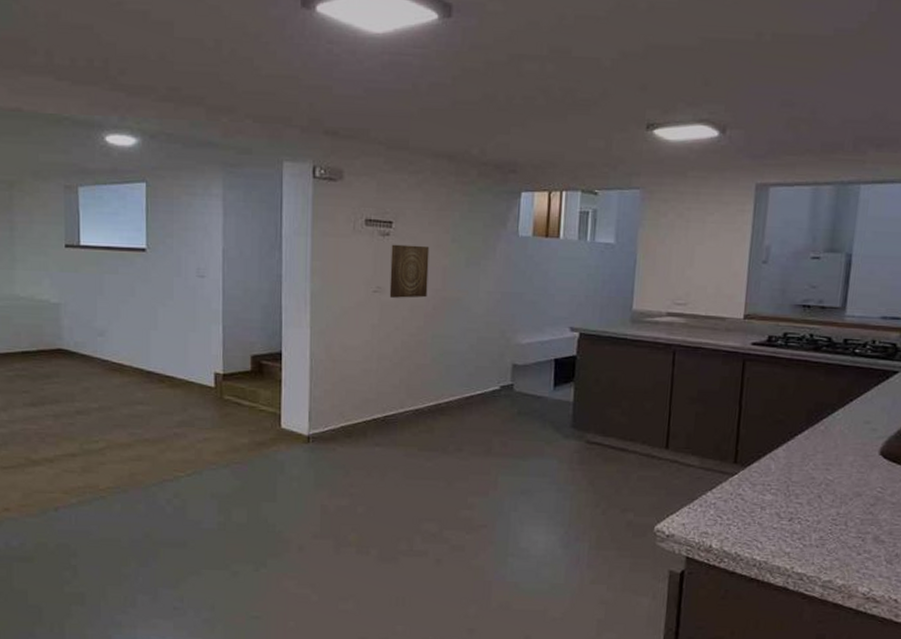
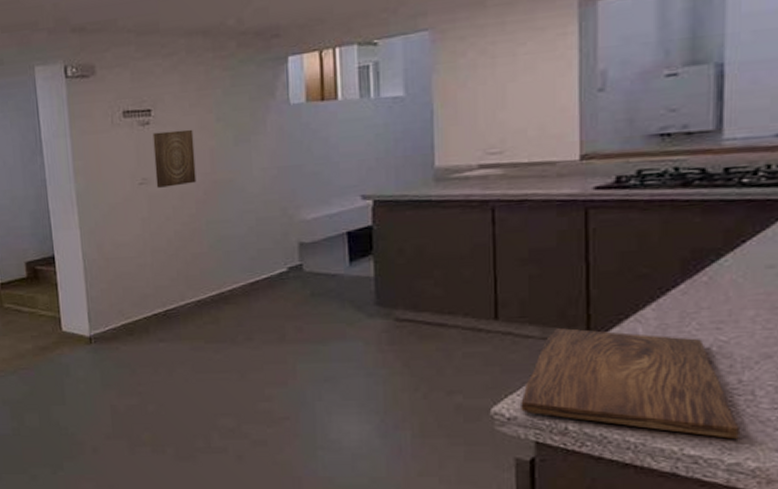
cutting board: none [678,460,834,560] -> present [521,328,739,439]

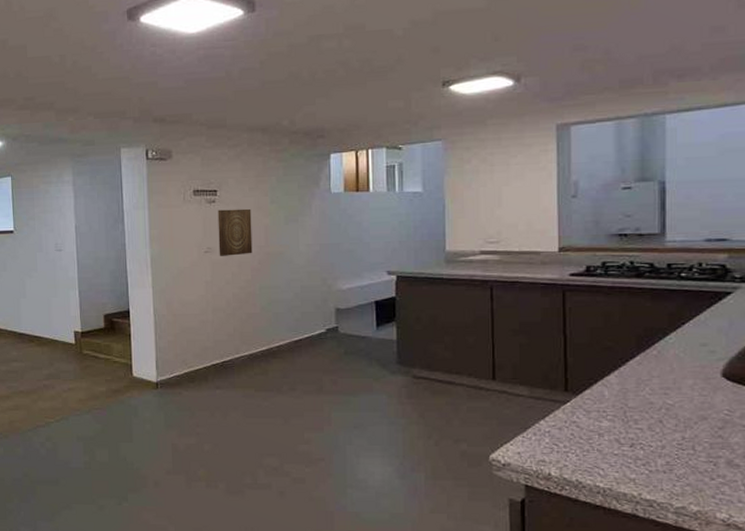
cutting board: present [521,328,739,439] -> none [513,389,684,486]

